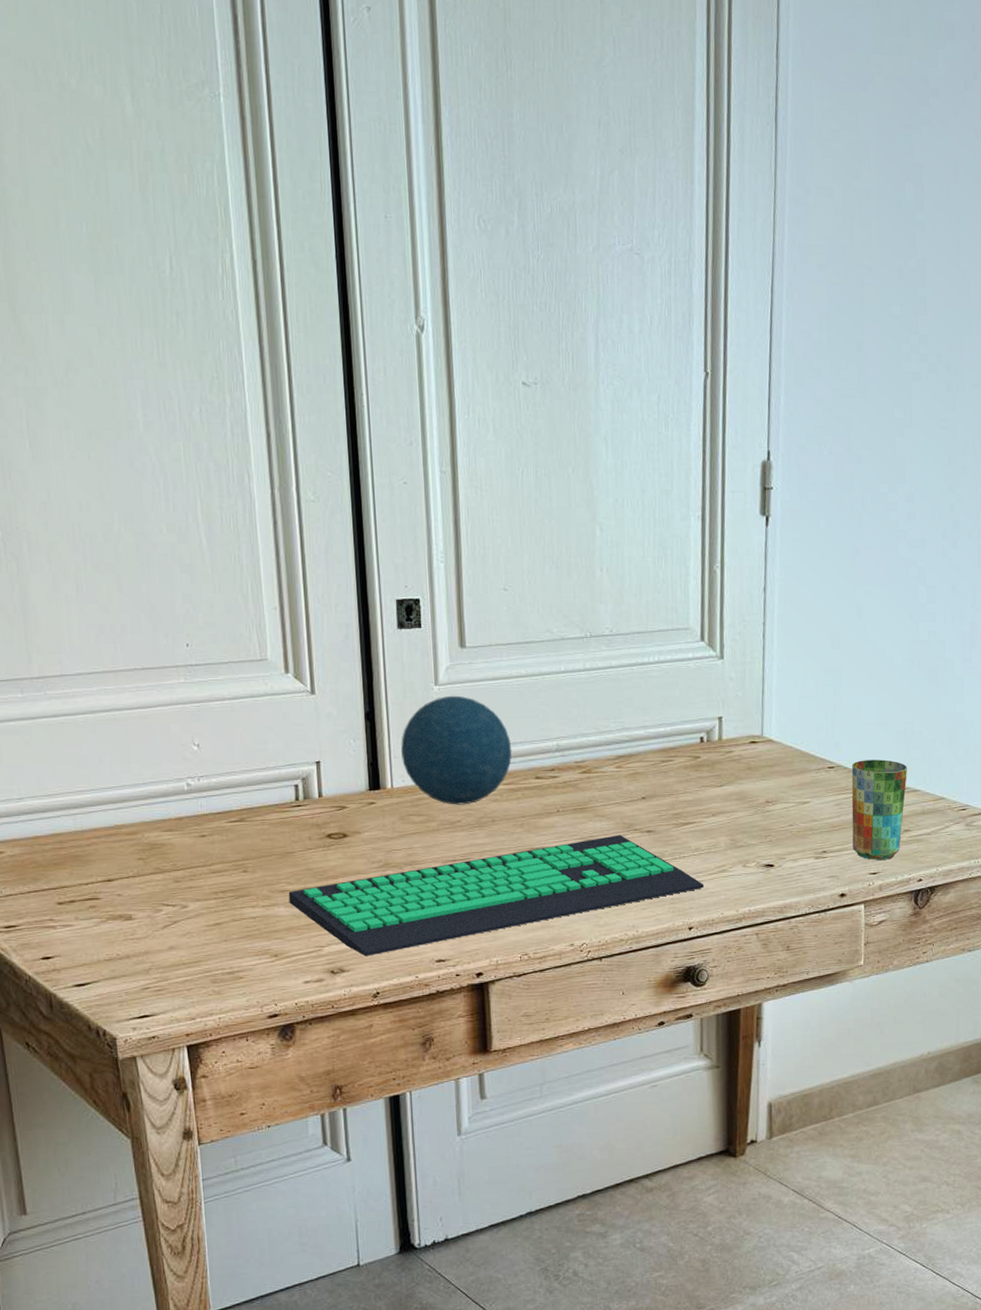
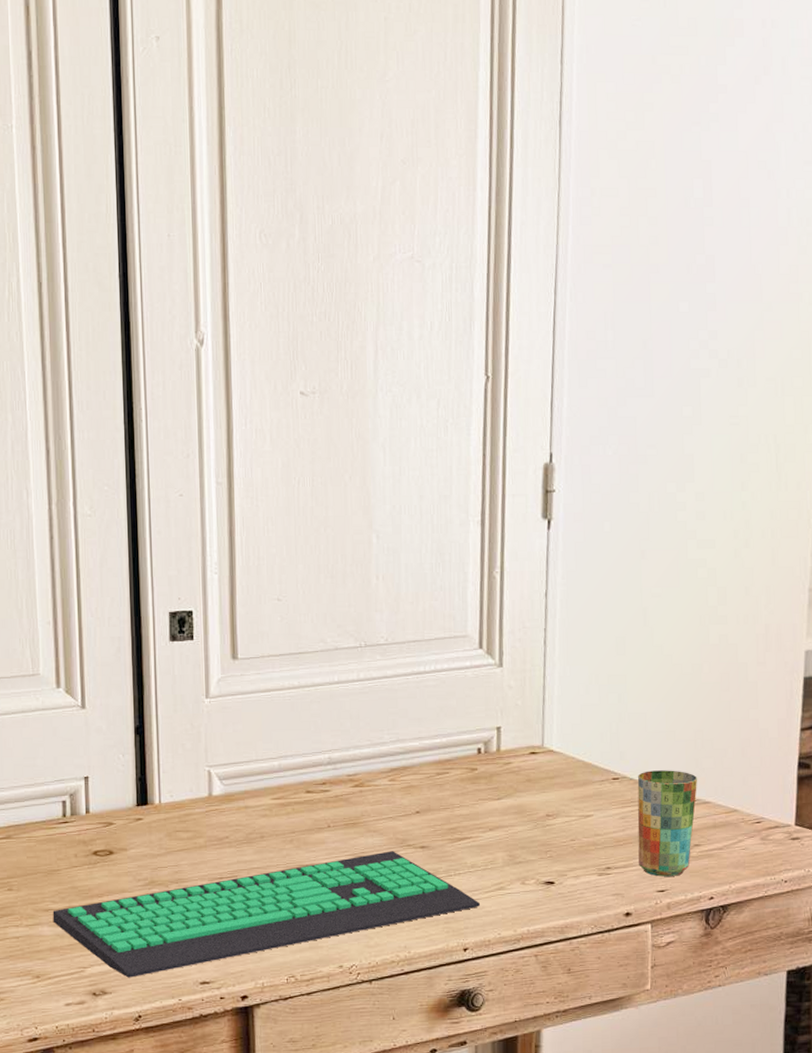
decorative orb: present [401,695,512,805] -> none [170,708,283,821]

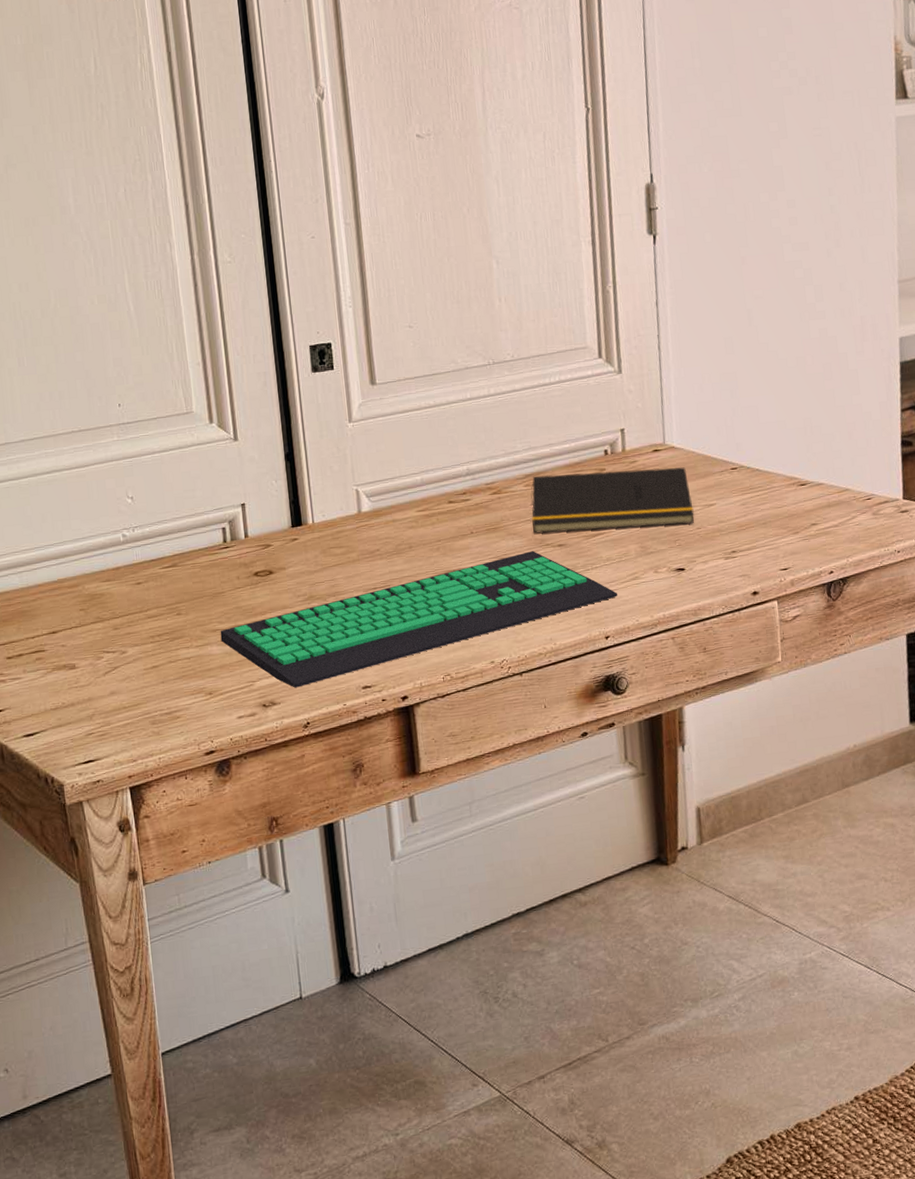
notepad: none [394,770,569,836] -> present [530,467,694,534]
cup: present [637,770,698,877] -> none [754,456,810,556]

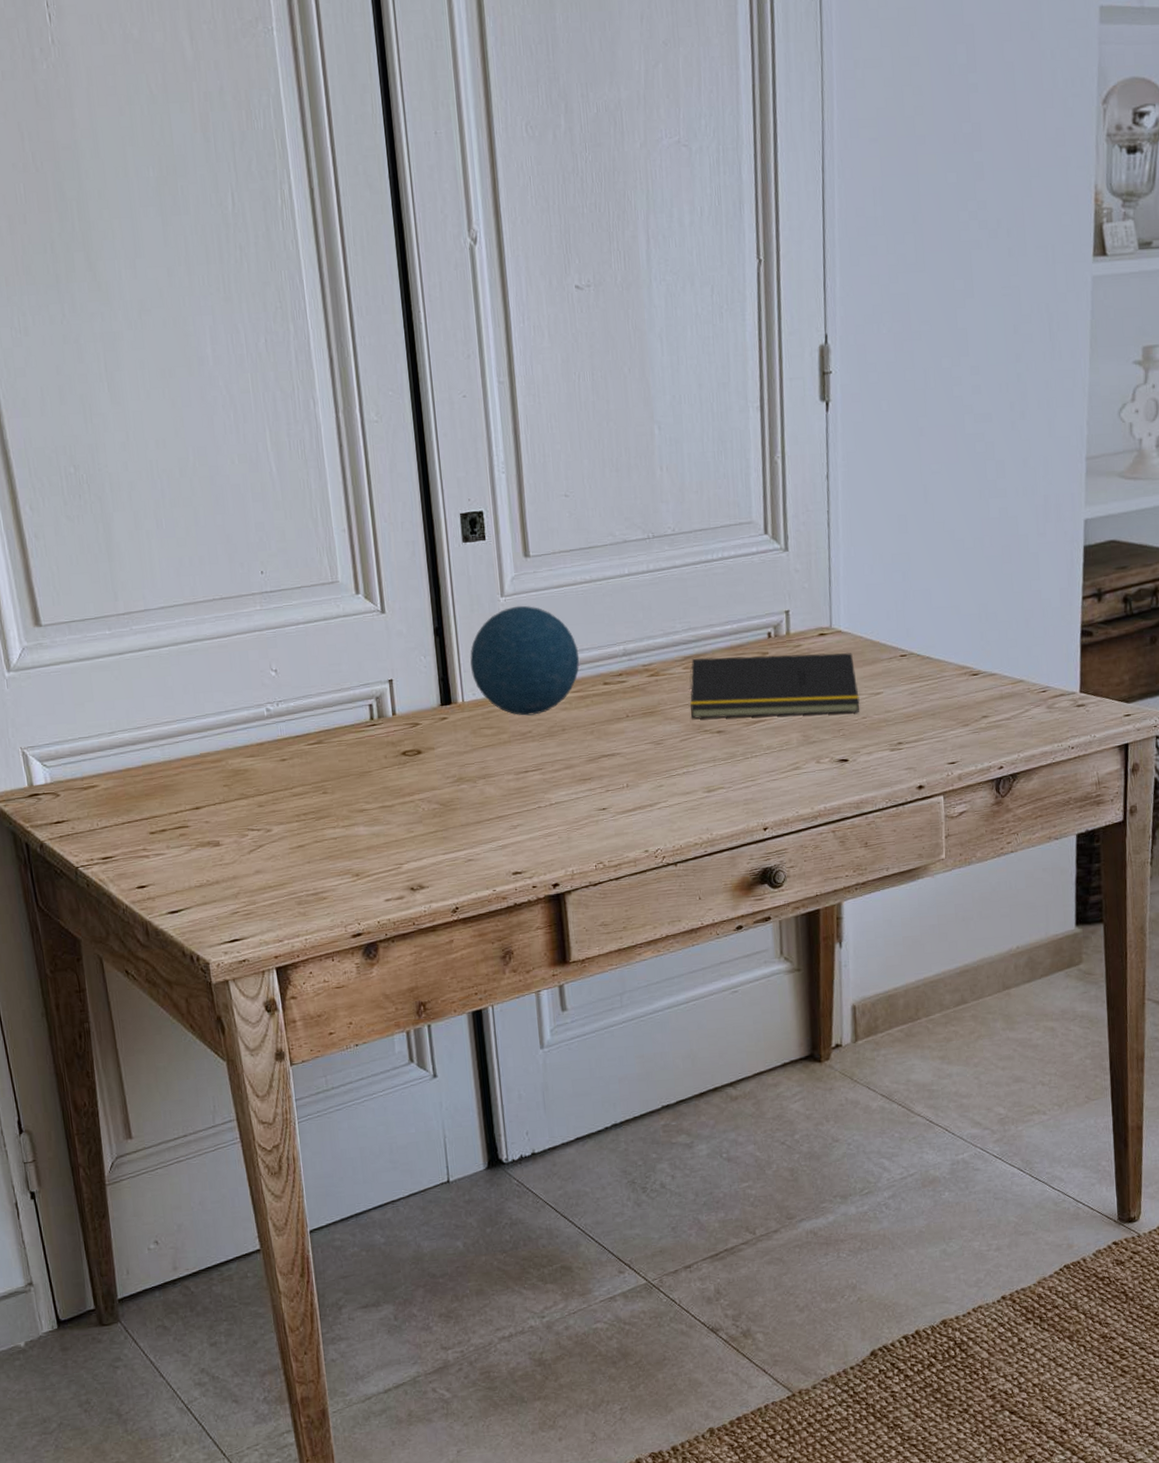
computer keyboard: present [220,551,618,688] -> none [367,737,778,872]
decorative orb: none [319,430,425,535] -> present [470,605,580,716]

